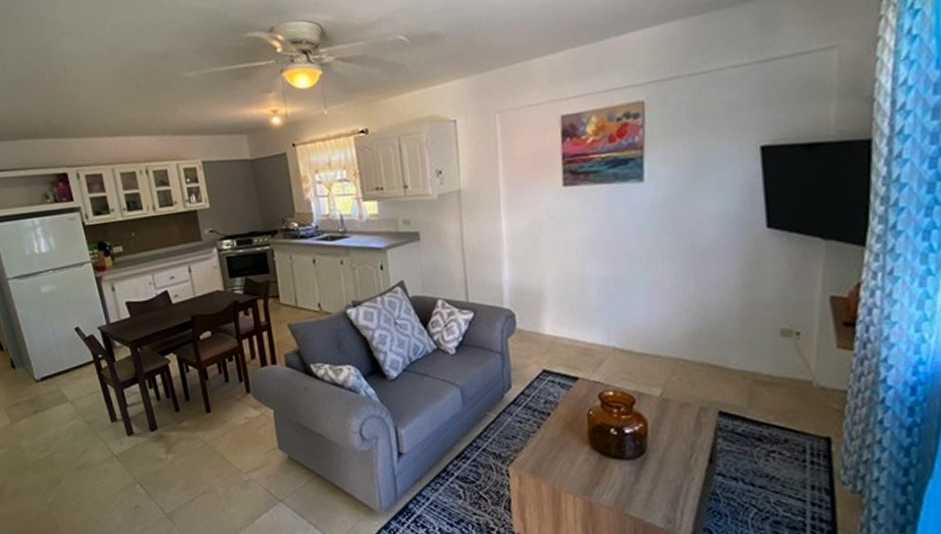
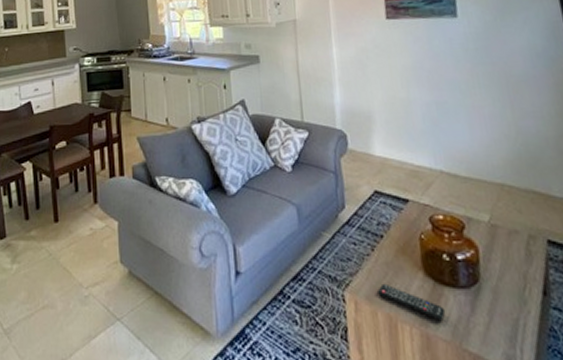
remote control: none [542,458,610,489] -> present [378,283,446,320]

